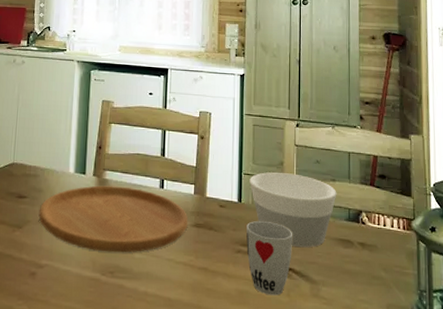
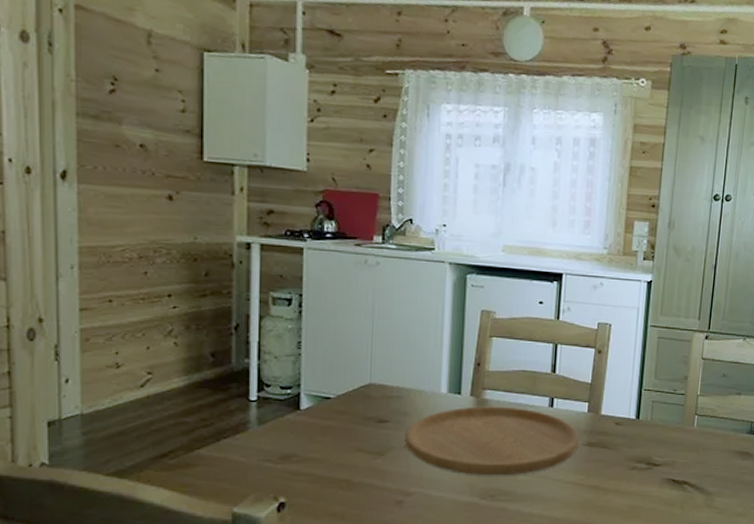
cup: present [246,220,293,296] -> none [642,436,692,509]
bowl: present [249,172,337,248] -> none [649,387,741,462]

